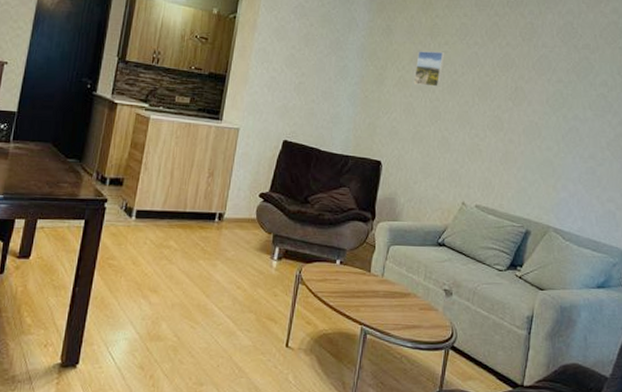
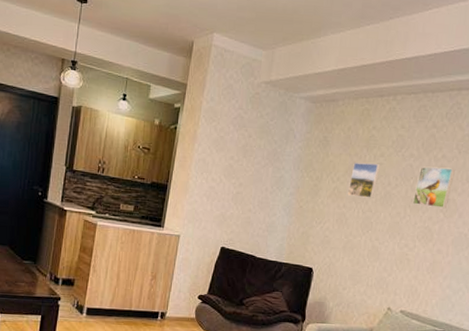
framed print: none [479,54,520,97] -> present [412,166,455,209]

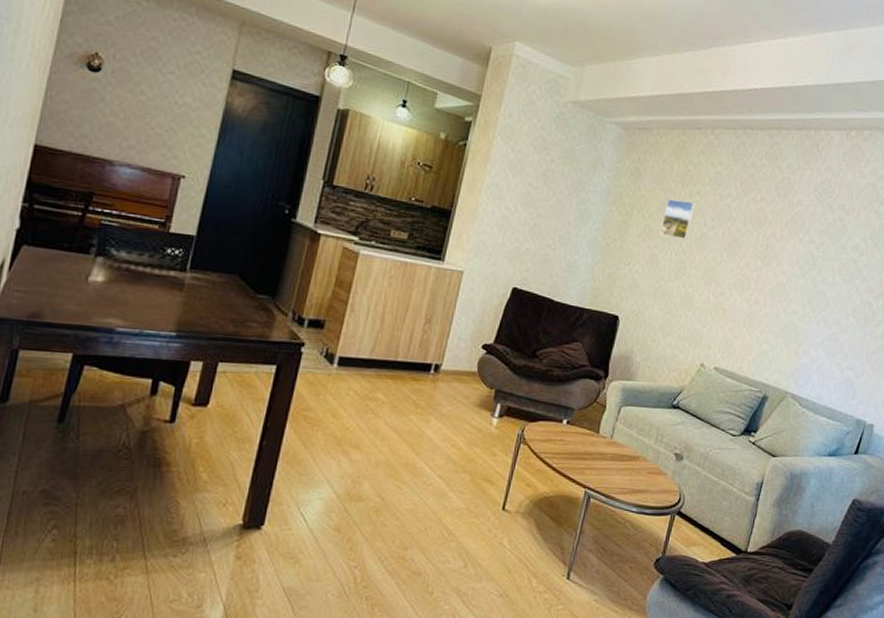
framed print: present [412,166,455,209] -> none [729,208,774,256]

